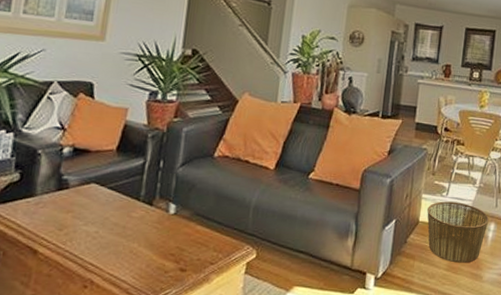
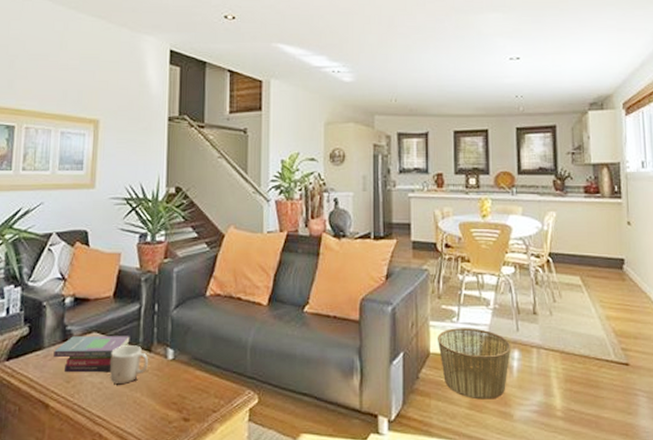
books: none [46,186,132,223] -> present [53,336,130,373]
mug: none [106,198,150,234] -> present [109,345,149,384]

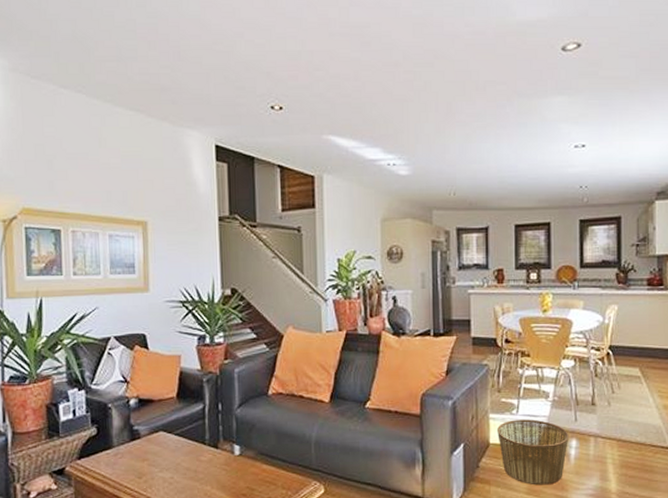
books: present [53,336,130,373] -> none [123,434,197,469]
mug: present [109,345,149,384] -> none [178,442,217,478]

